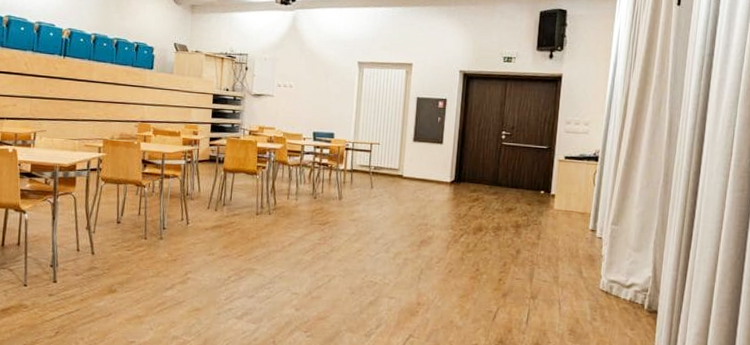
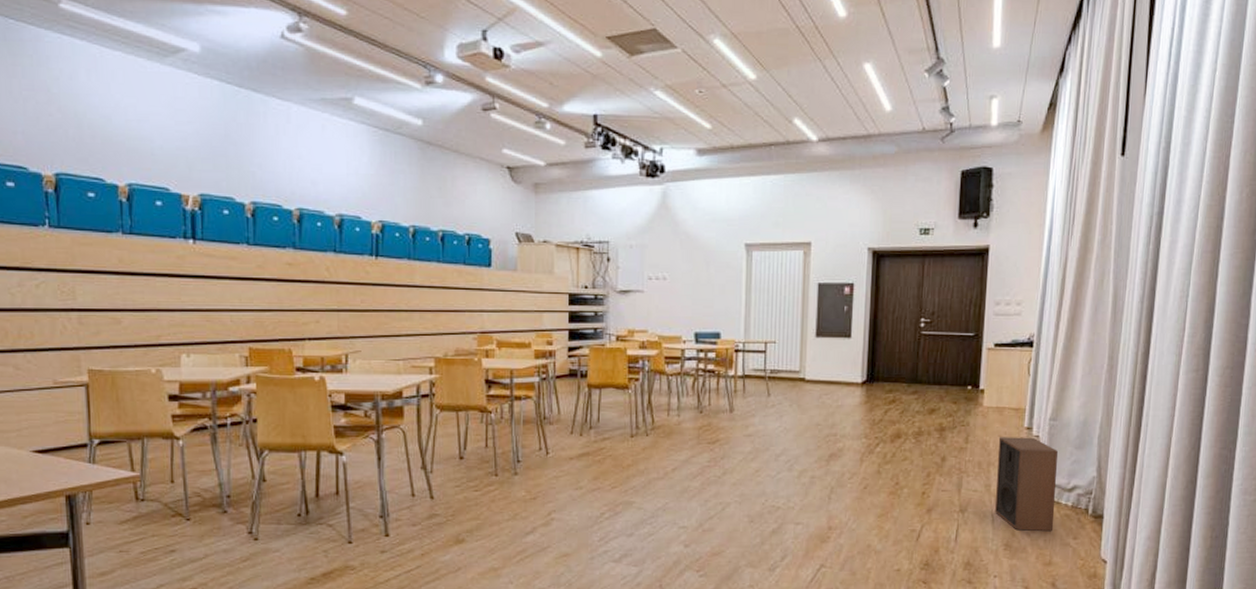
speaker: none [562,236,618,322] -> present [995,437,1058,532]

